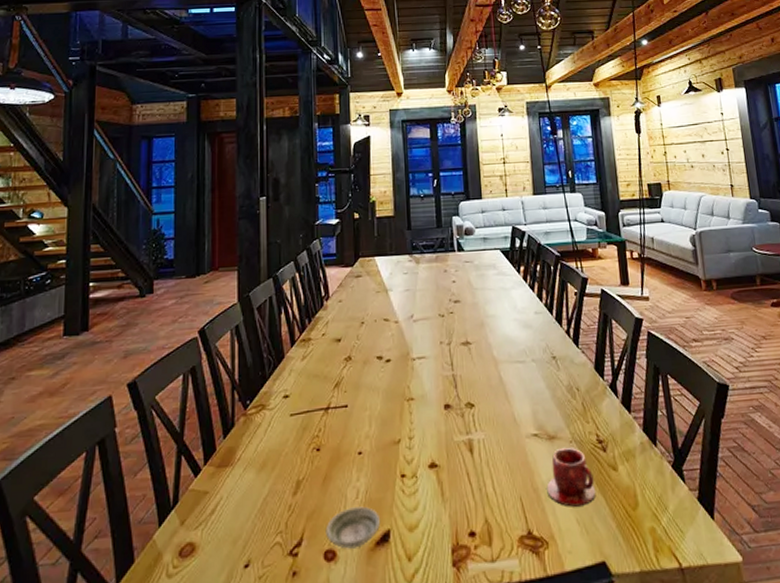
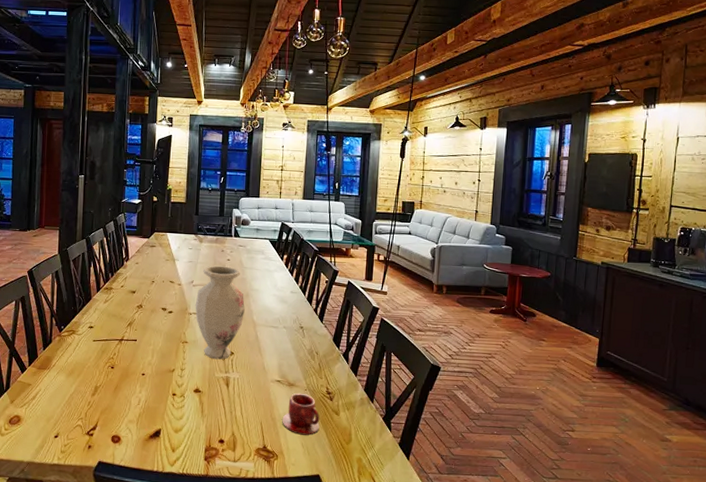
saucer: present [325,506,381,549] -> none [114,410,155,437]
vase: none [418,290,482,417] -> present [195,265,245,360]

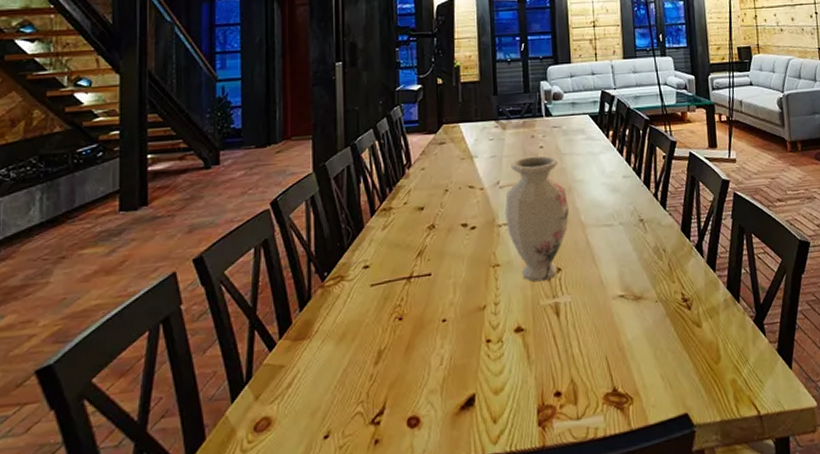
teacup: present [282,393,320,435] -> none [632,306,680,364]

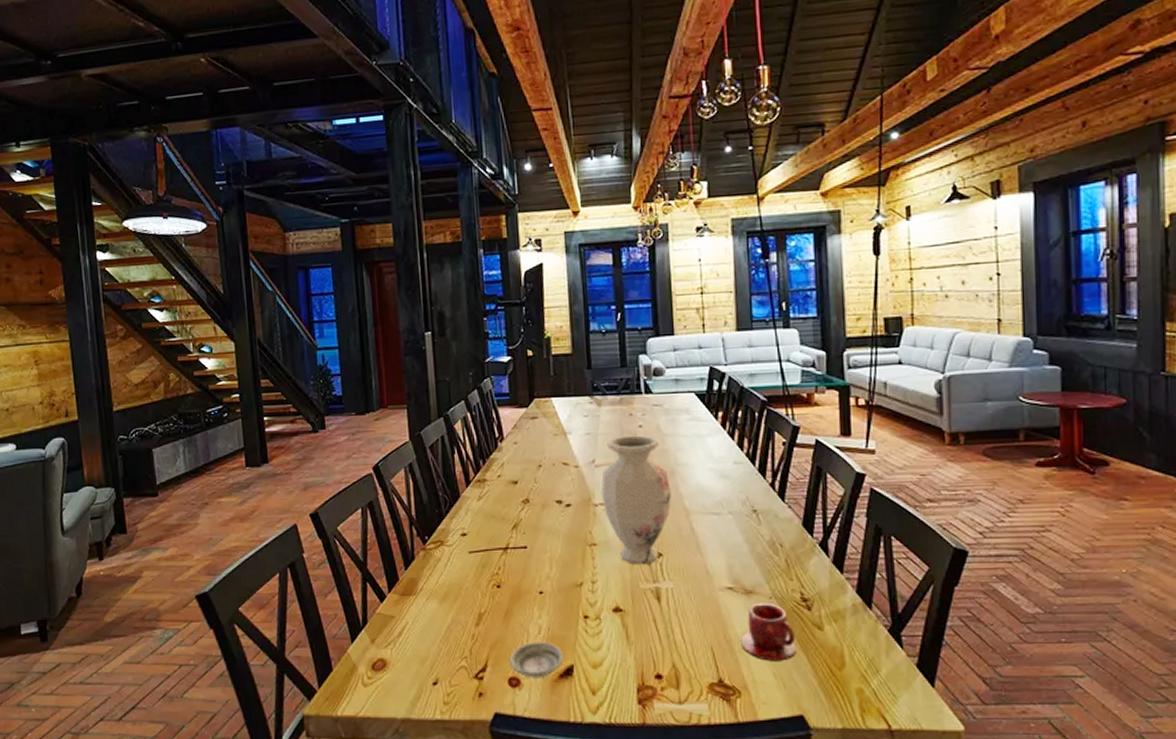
saucer: none [408,372,466,415] -> present [509,642,564,678]
teacup: none [632,306,680,364] -> present [741,602,797,661]

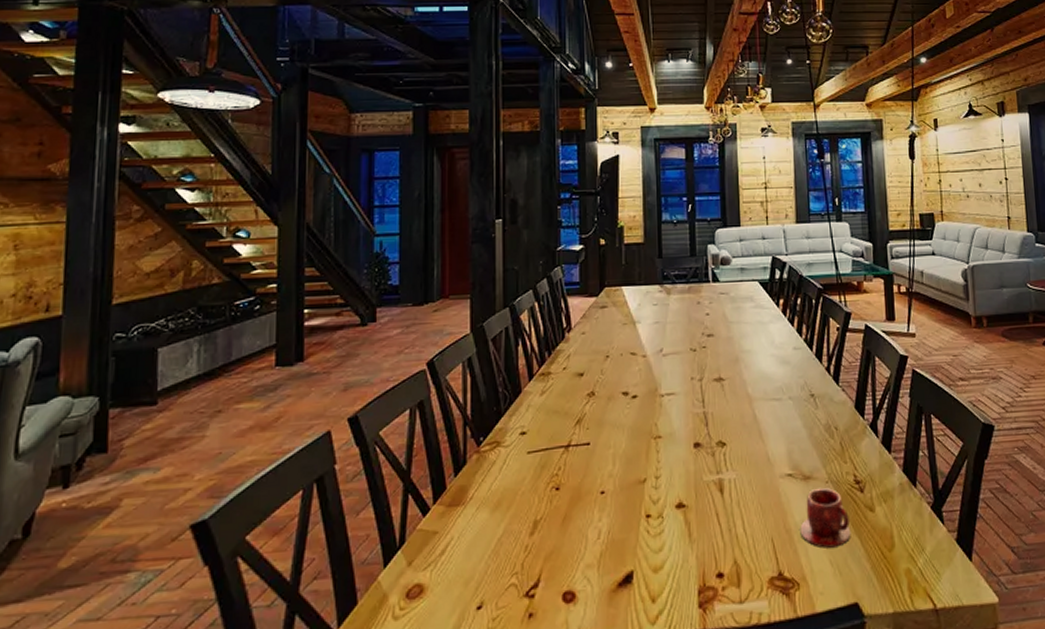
saucer: present [509,642,564,678] -> none [564,547,624,591]
vase: present [601,435,671,565] -> none [667,323,735,456]

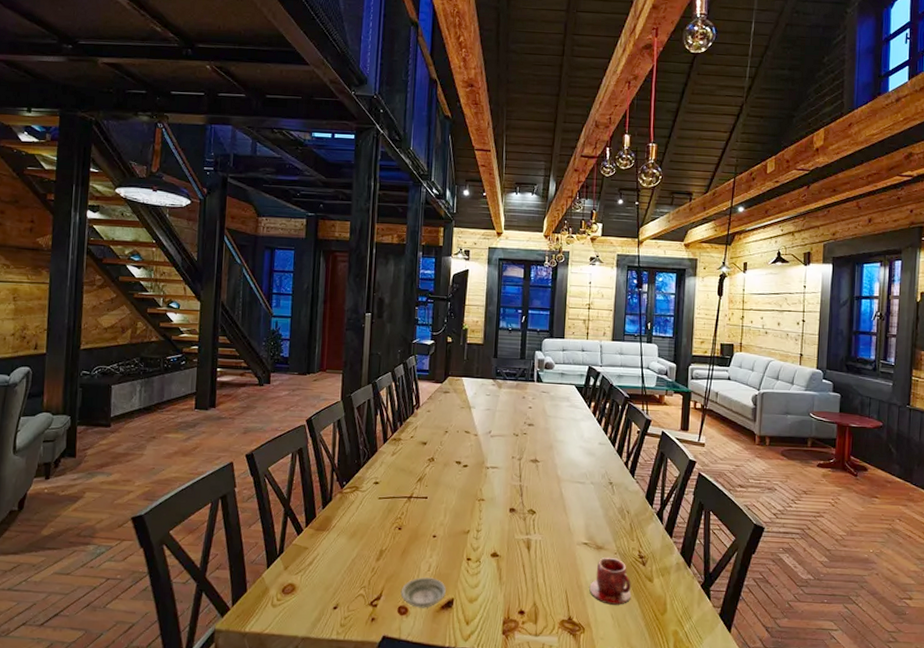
saucer: none [564,547,624,591] -> present [400,577,447,608]

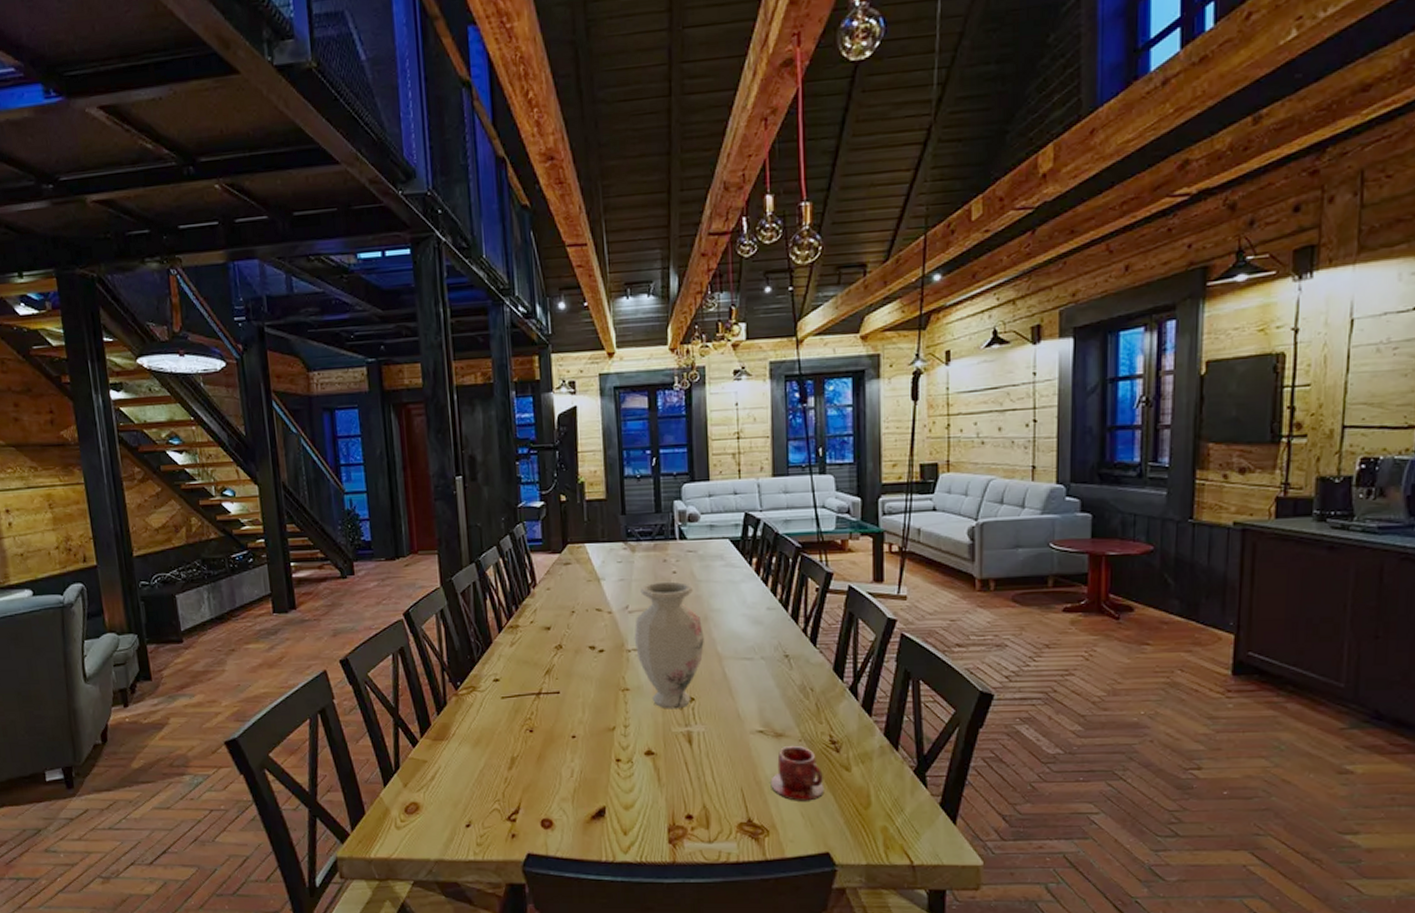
saucer: present [400,577,447,608] -> none [541,784,596,820]
vase: none [492,414,548,520] -> present [634,581,704,709]

